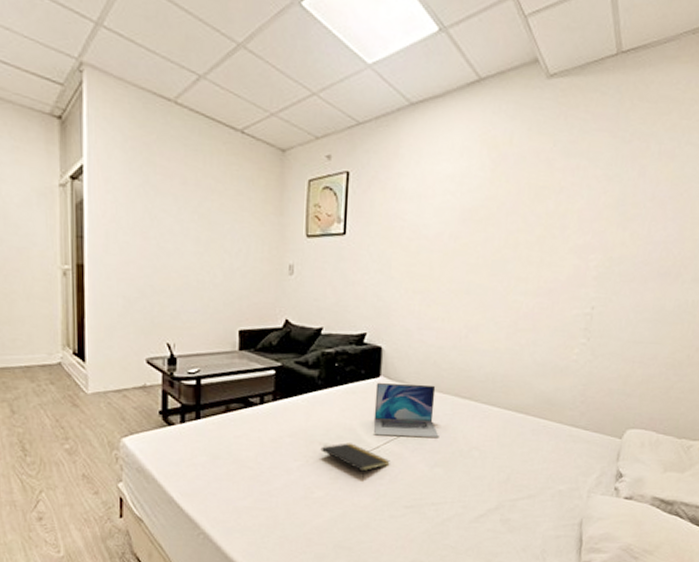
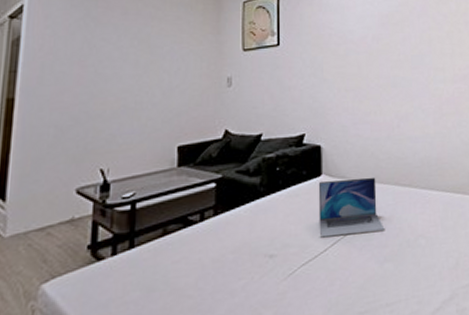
notepad: present [320,443,390,479] -> none [266,250,339,289]

